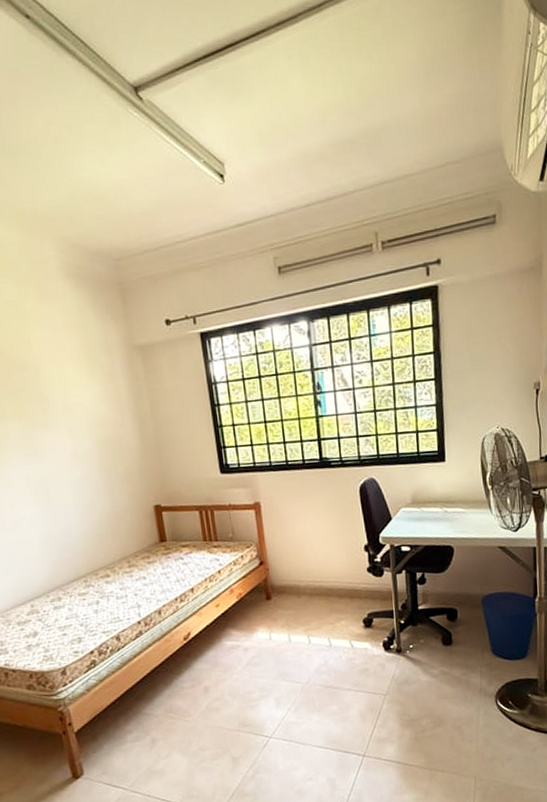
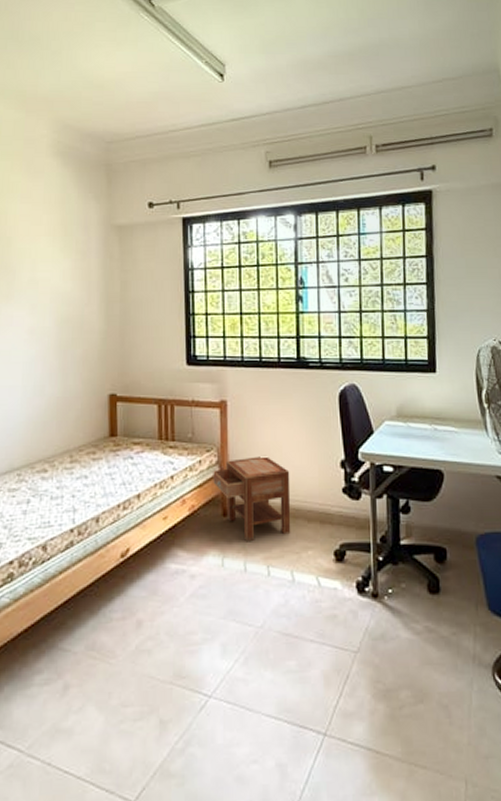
nightstand: none [254,546,326,619] -> present [213,455,291,542]

